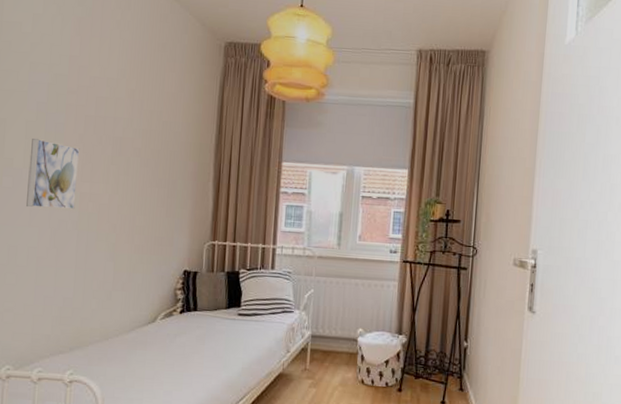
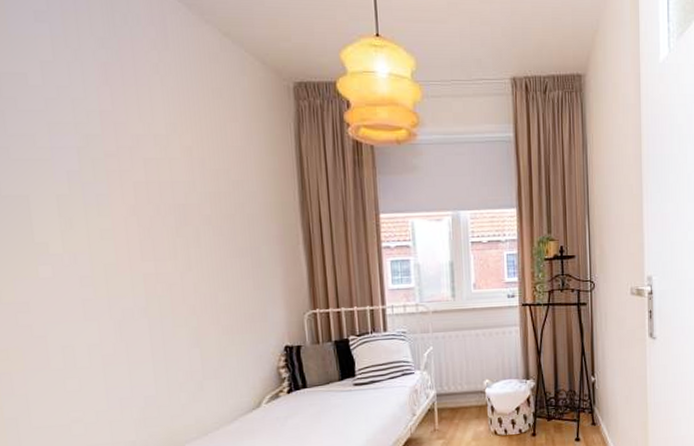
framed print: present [26,139,80,210] -> none [68,216,140,299]

